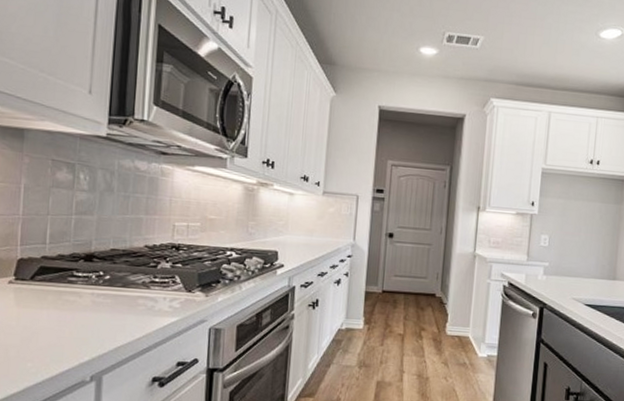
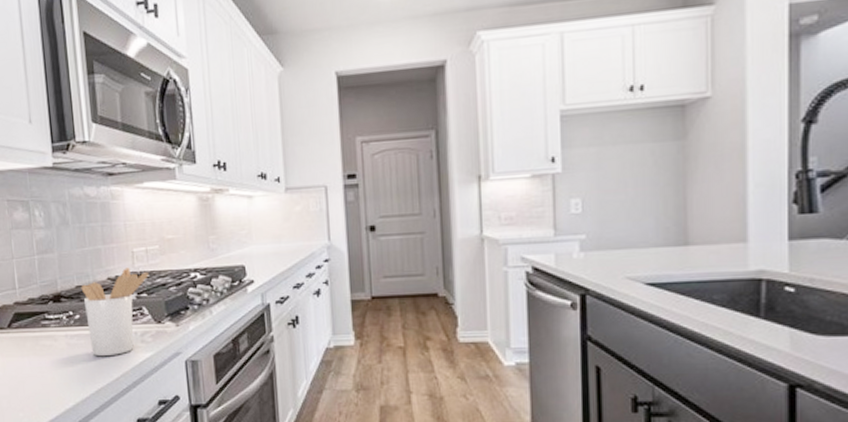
utensil holder: none [116,238,187,317] -> present [81,267,150,357]

